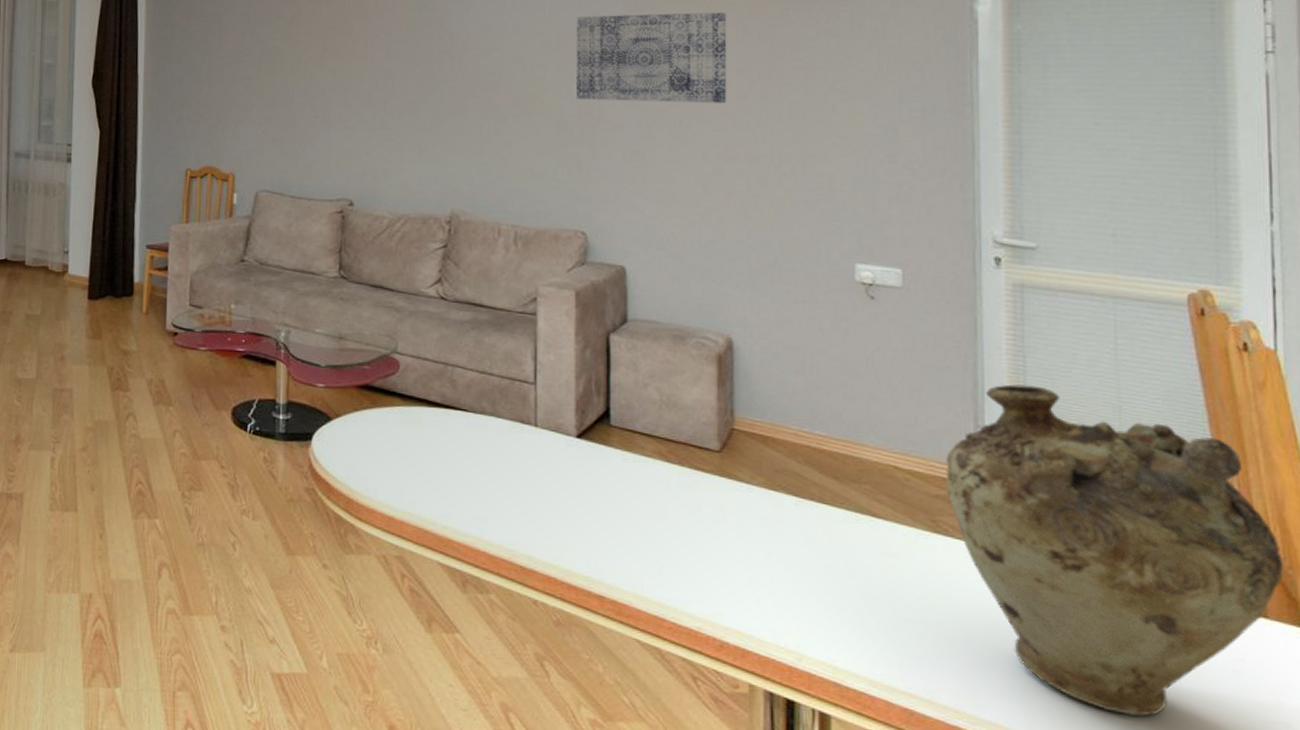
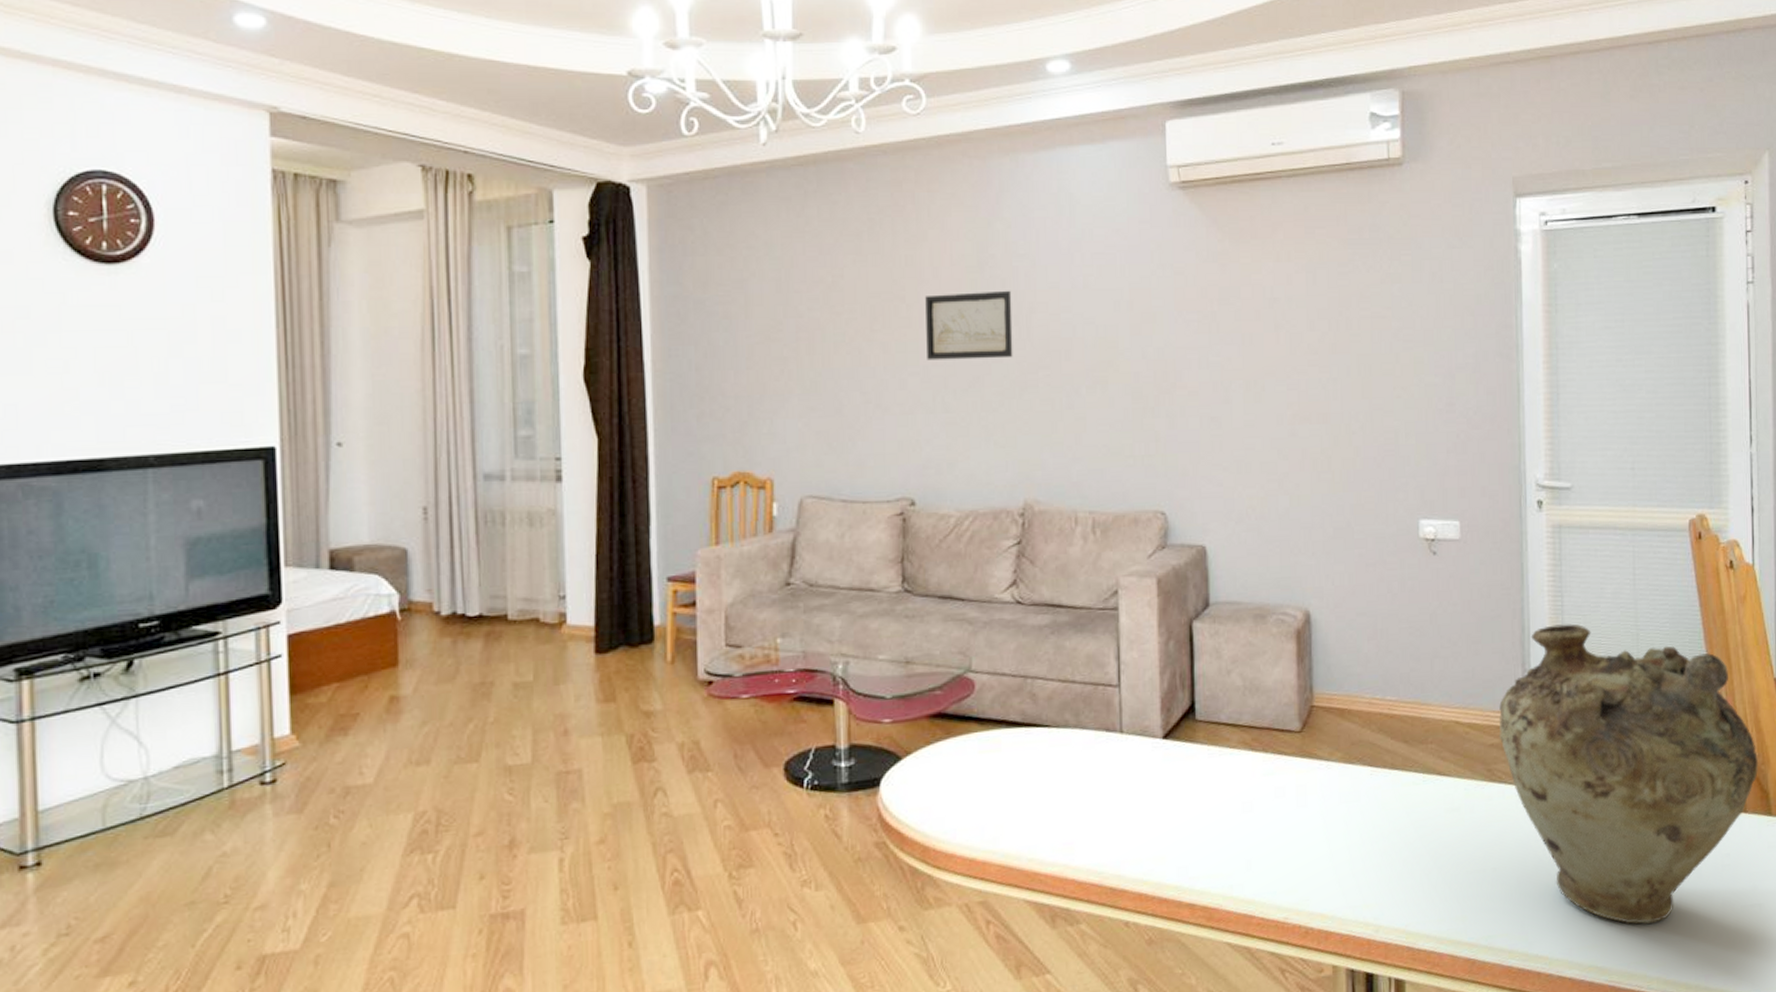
wall art: none [369,29,447,87] -> present [925,290,1013,361]
wall art: present [575,12,727,104] -> none [1148,259,1299,364]

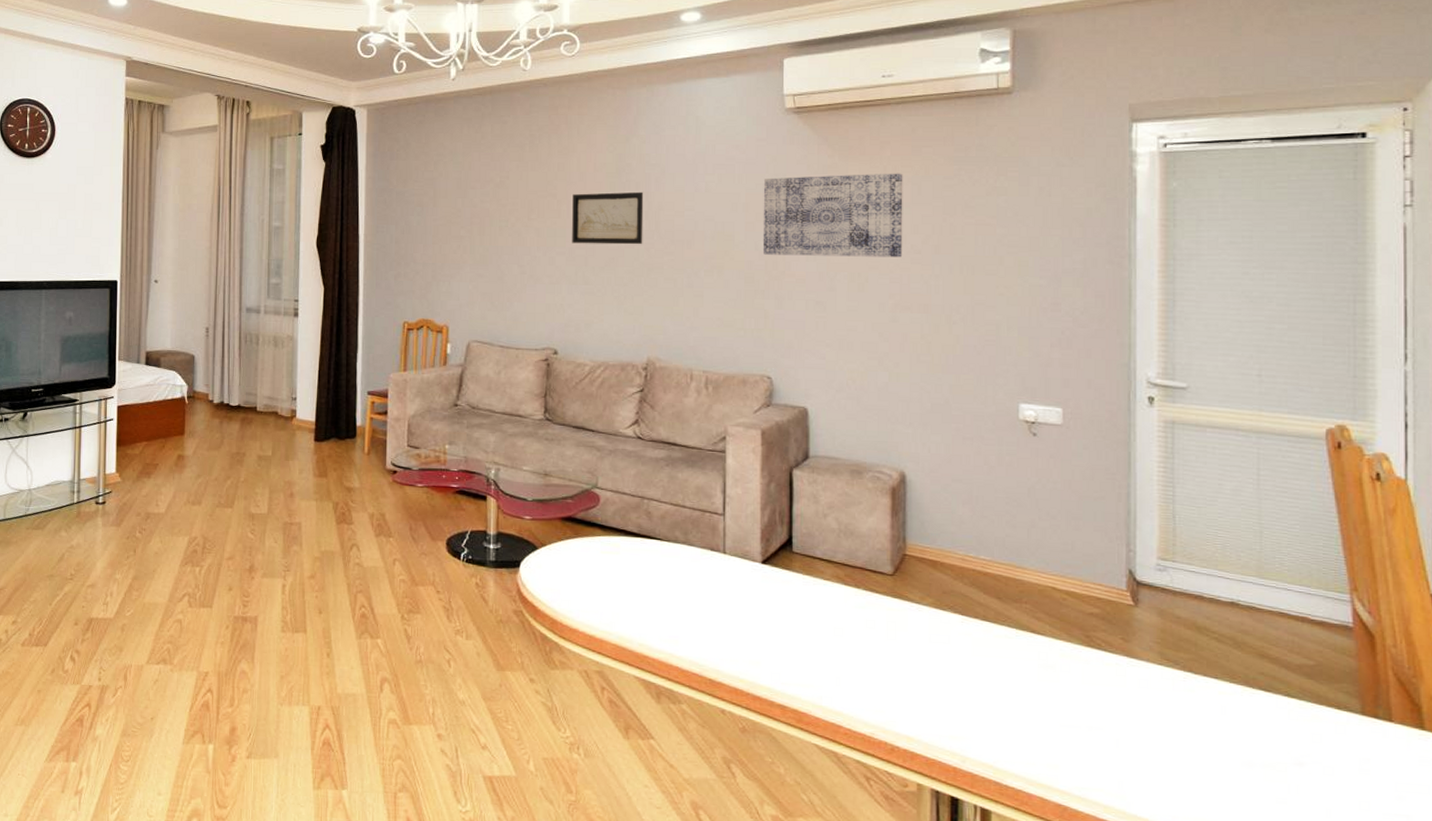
wall art: none [1148,259,1299,364] -> present [762,173,903,258]
vase: present [1499,624,1759,924] -> none [1099,512,1409,811]

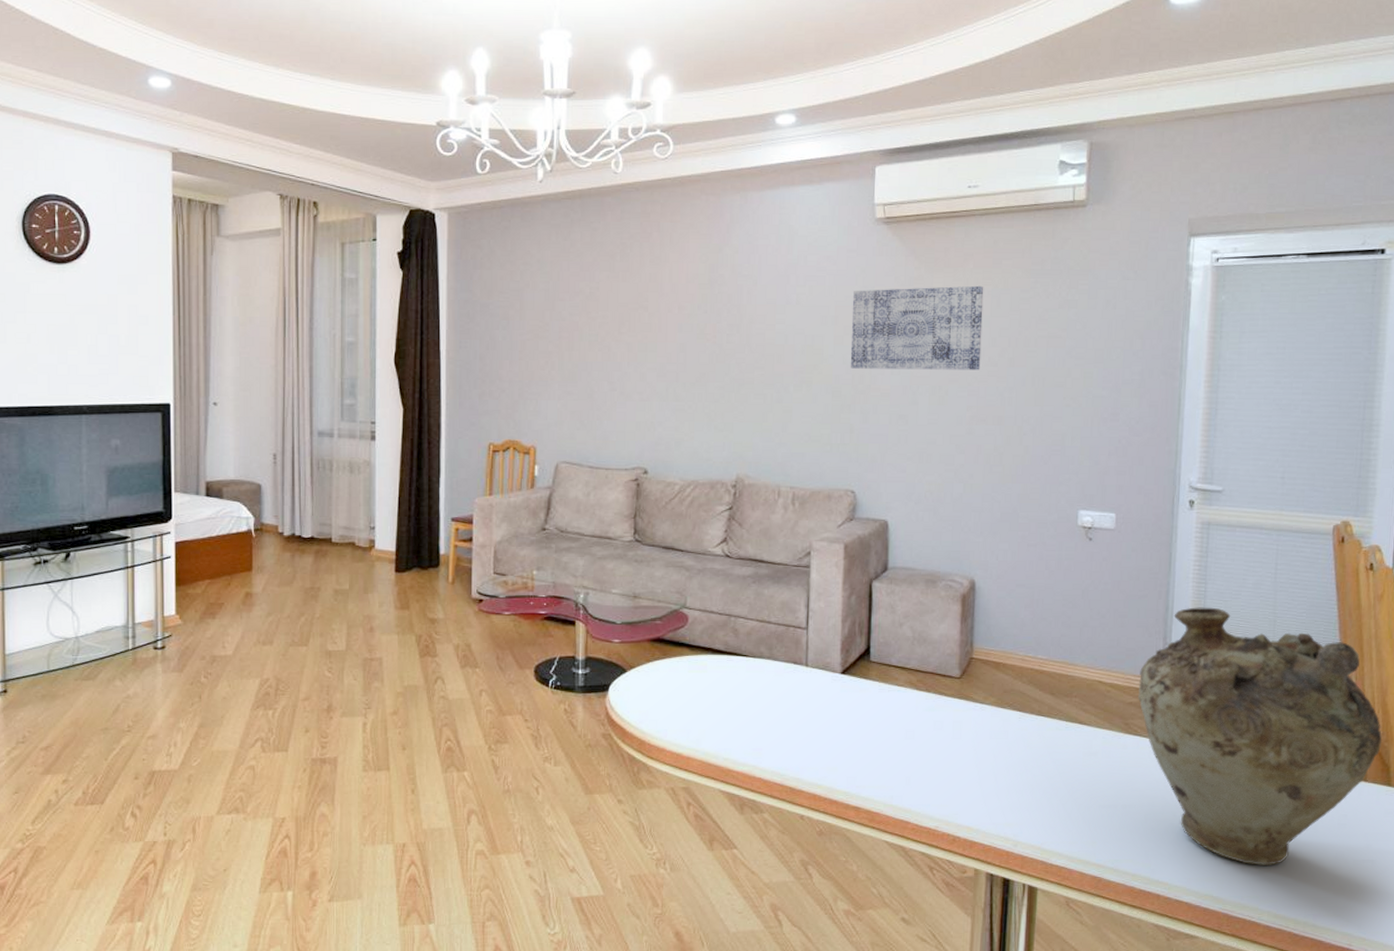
wall art: present [572,191,644,245] -> none [663,304,736,360]
vase: none [1099,512,1409,811] -> present [1137,607,1383,866]

